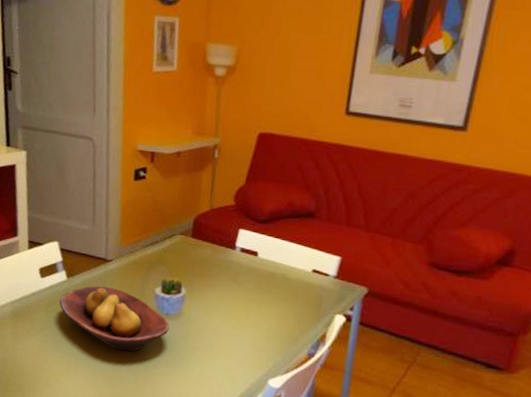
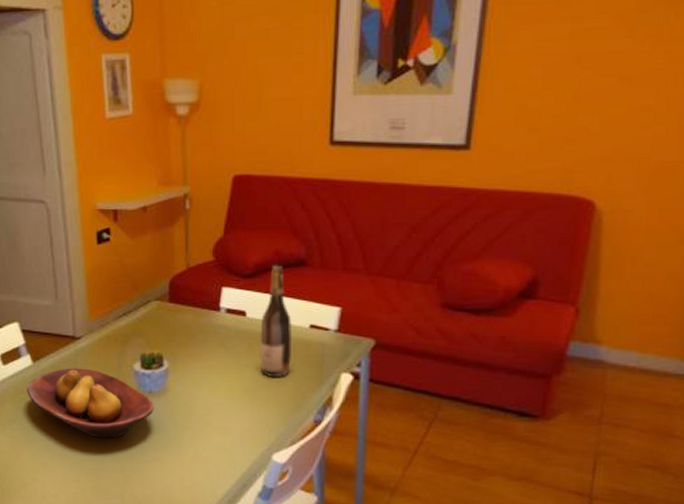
wine bottle: none [266,214,297,313] -> present [260,265,293,377]

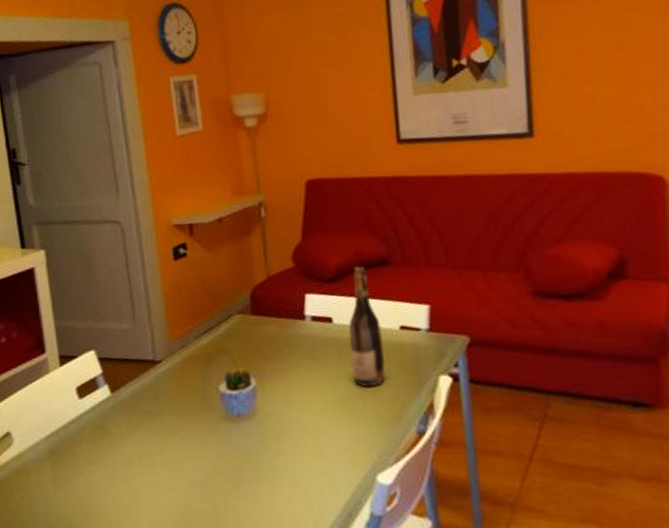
fruit bowl: present [27,368,154,439] -> none [105,394,244,474]

